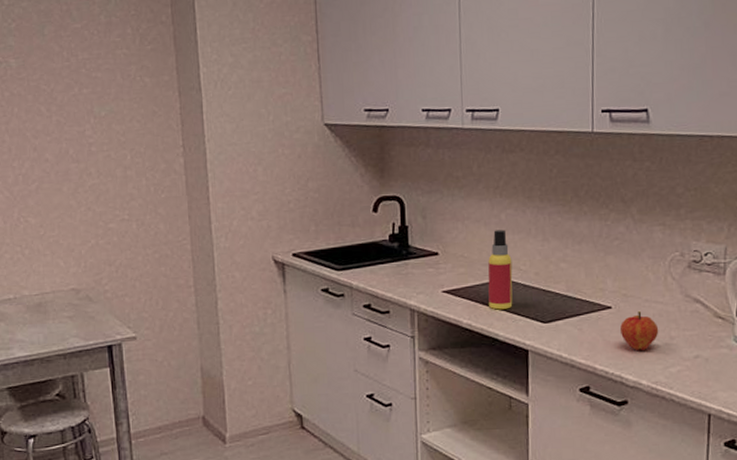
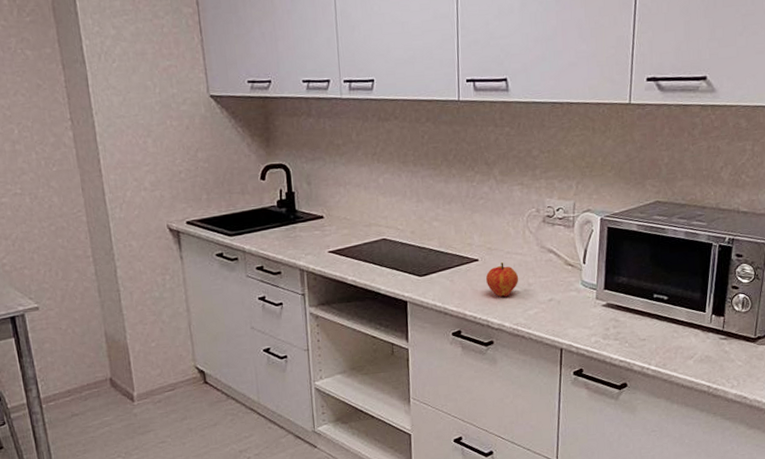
spray bottle: present [488,229,513,310] -> none [369,193,392,267]

